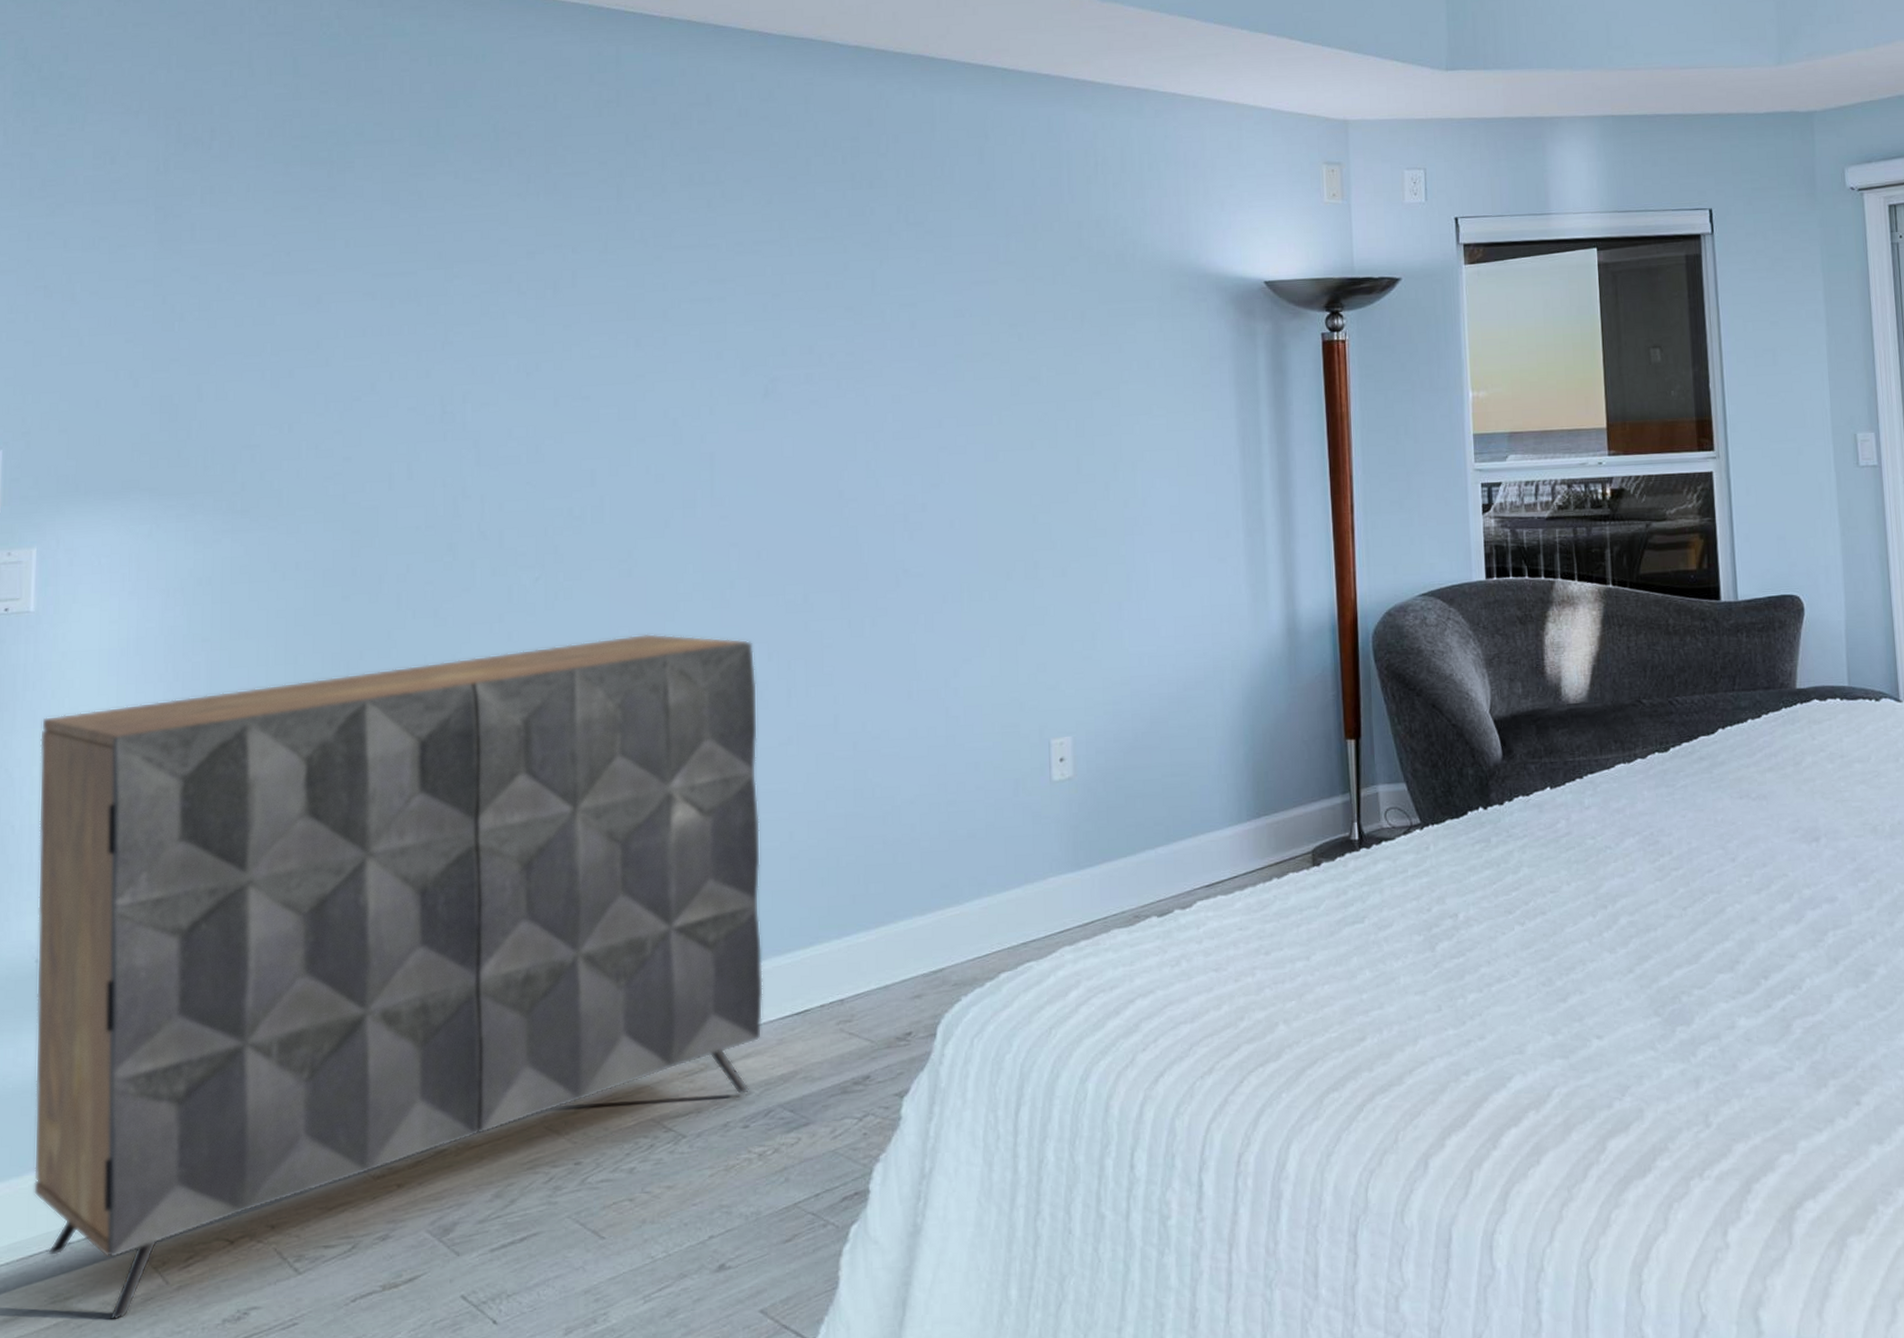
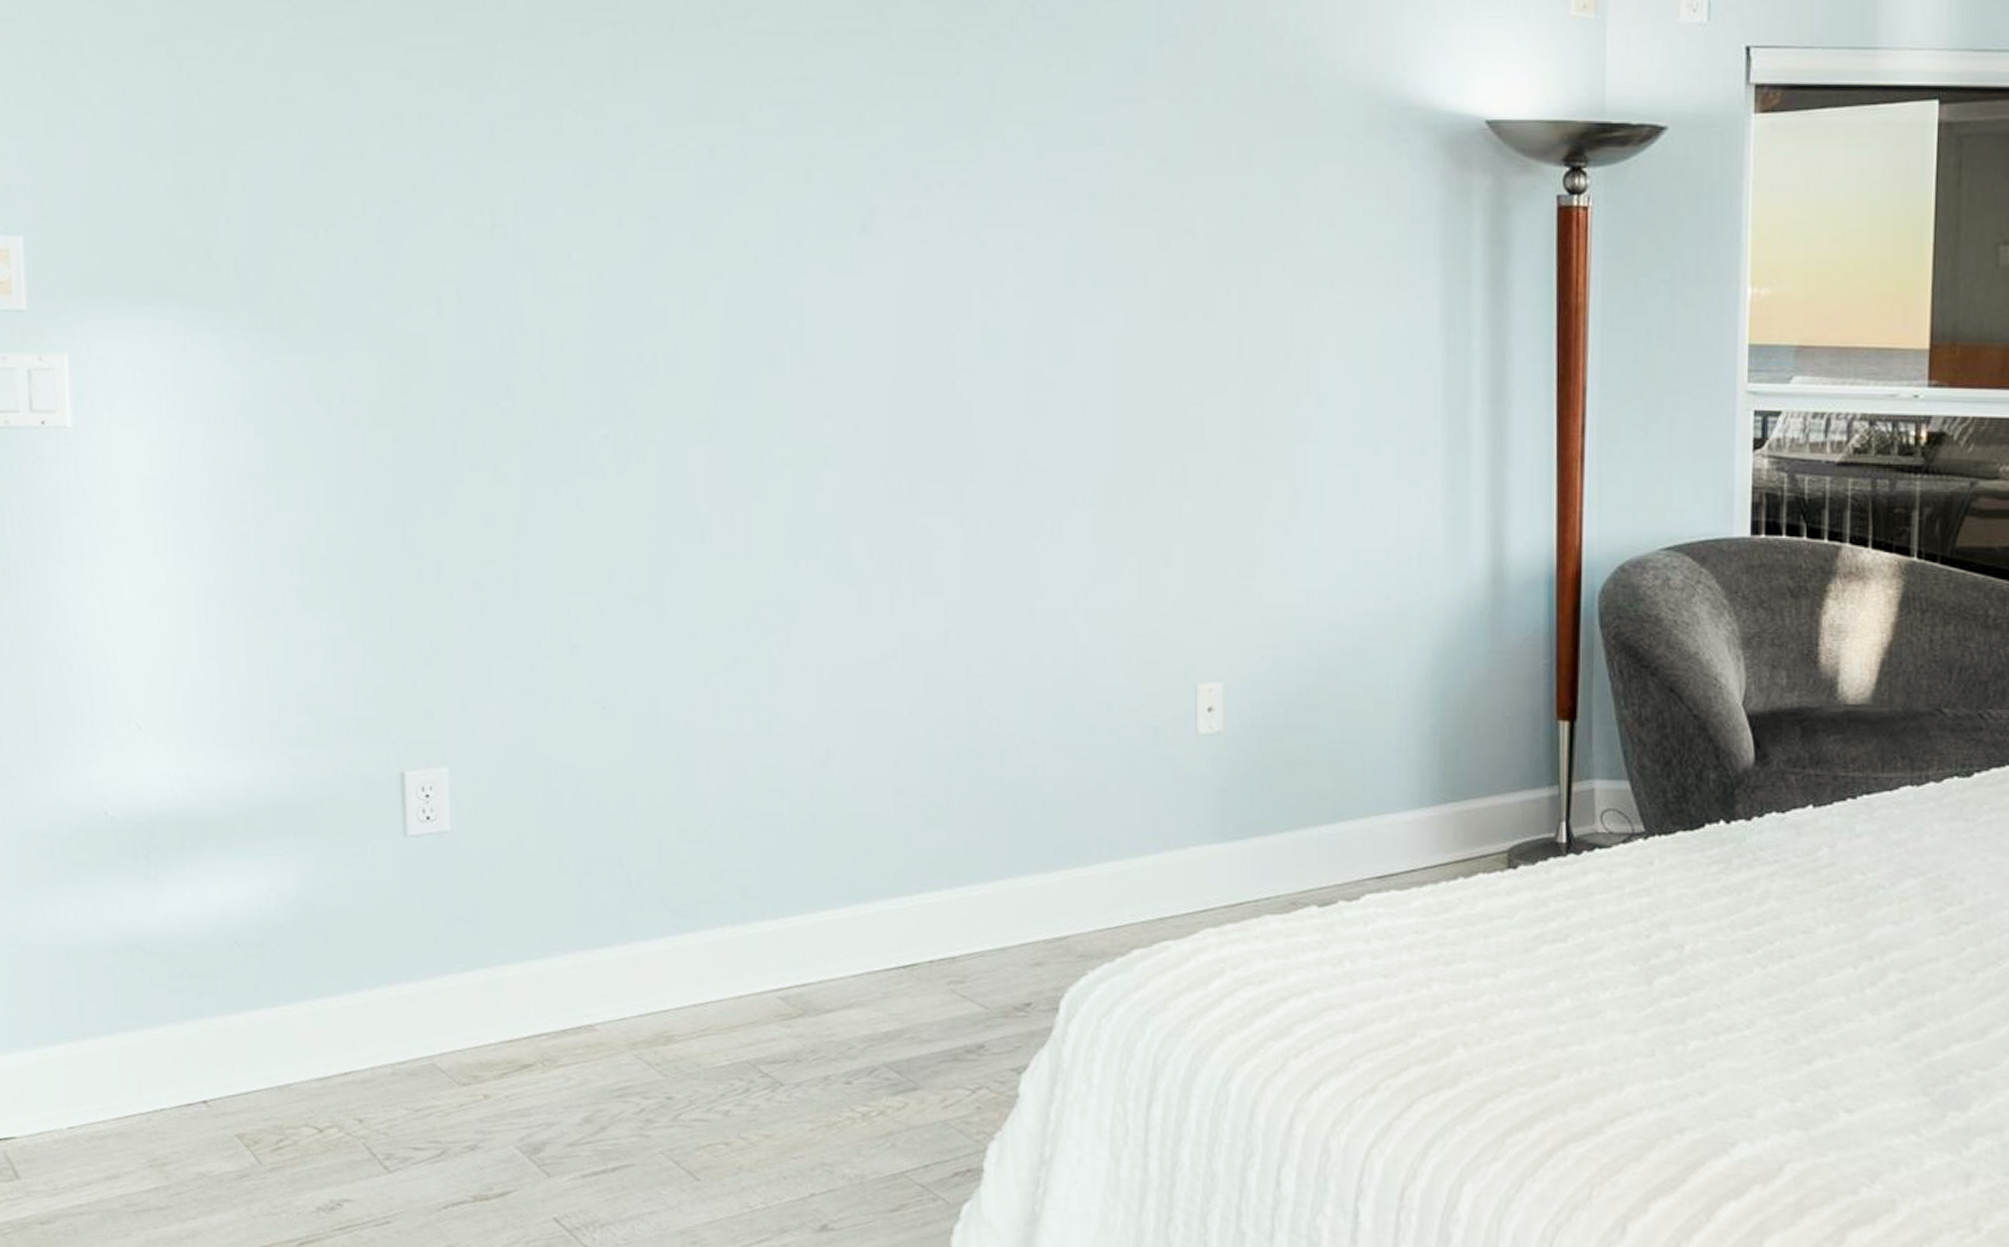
dresser: present [33,633,763,1320] -> none [89,512,866,1193]

